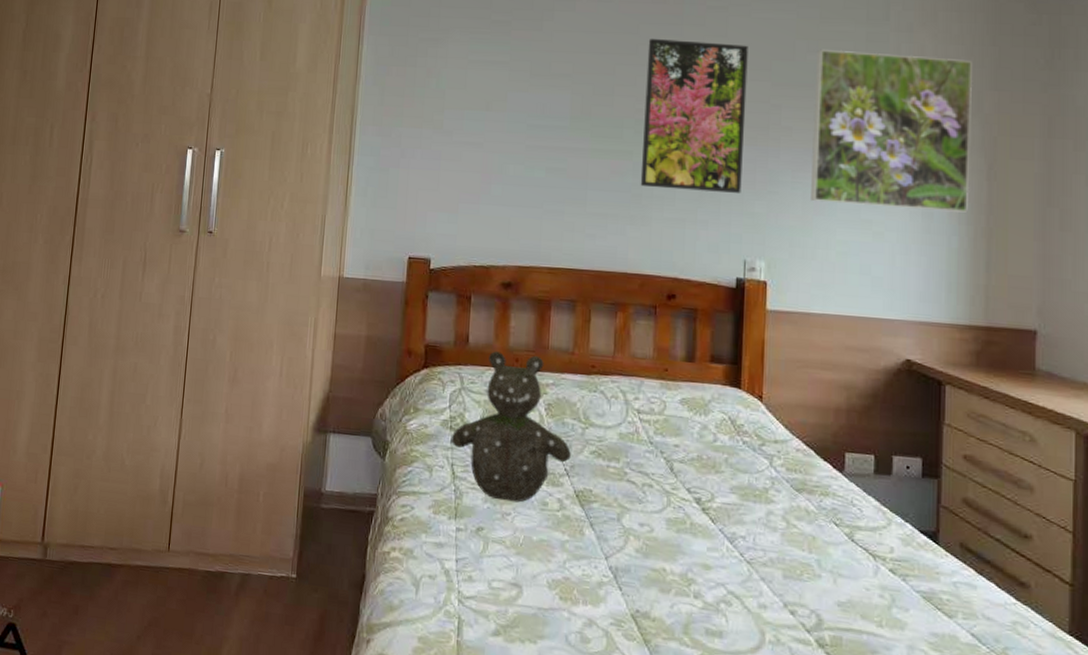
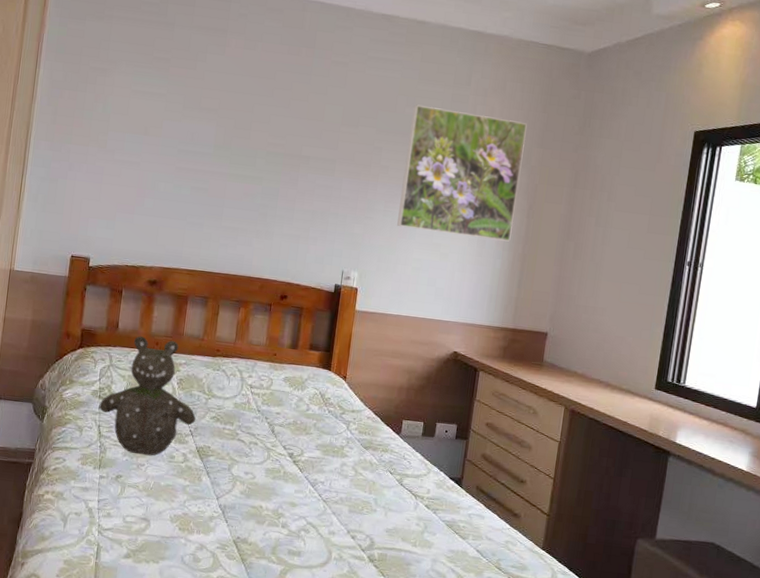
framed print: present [640,38,748,193] -> none [266,84,361,217]

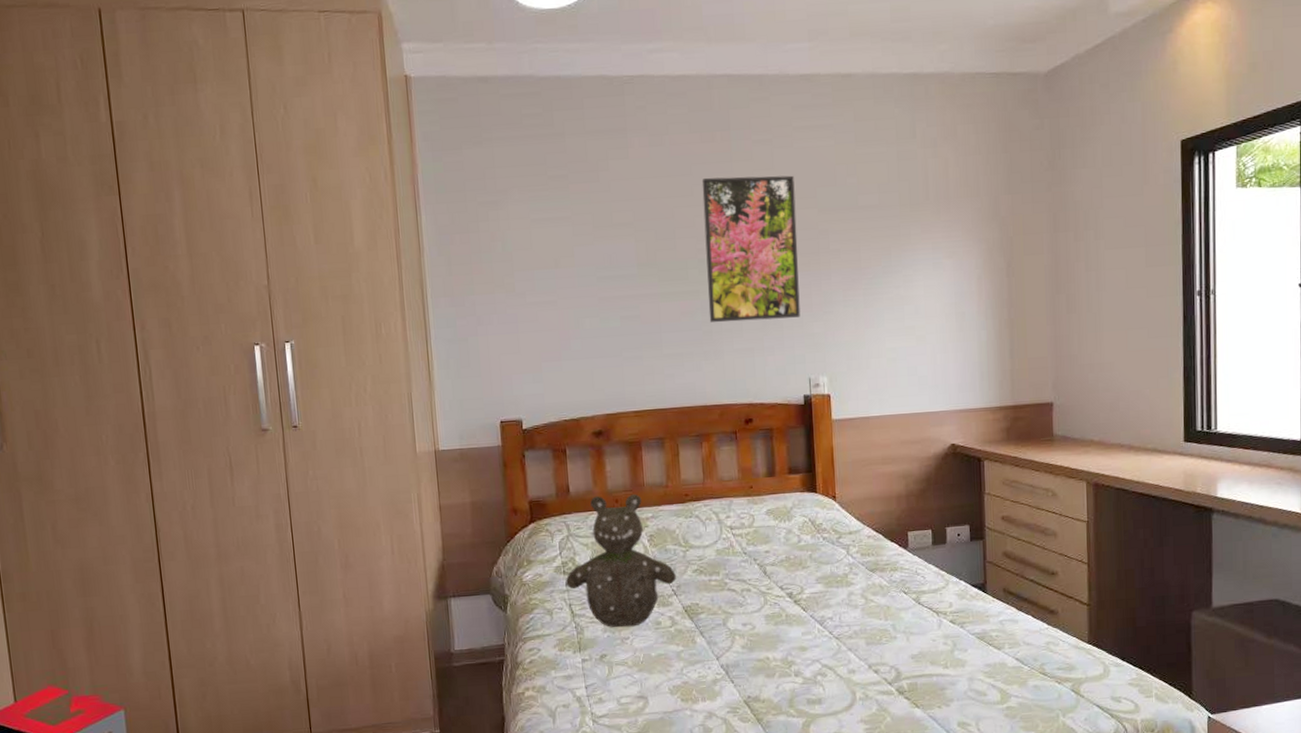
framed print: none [266,84,361,217] -> present [701,175,801,323]
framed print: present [397,104,527,242] -> none [855,168,993,316]

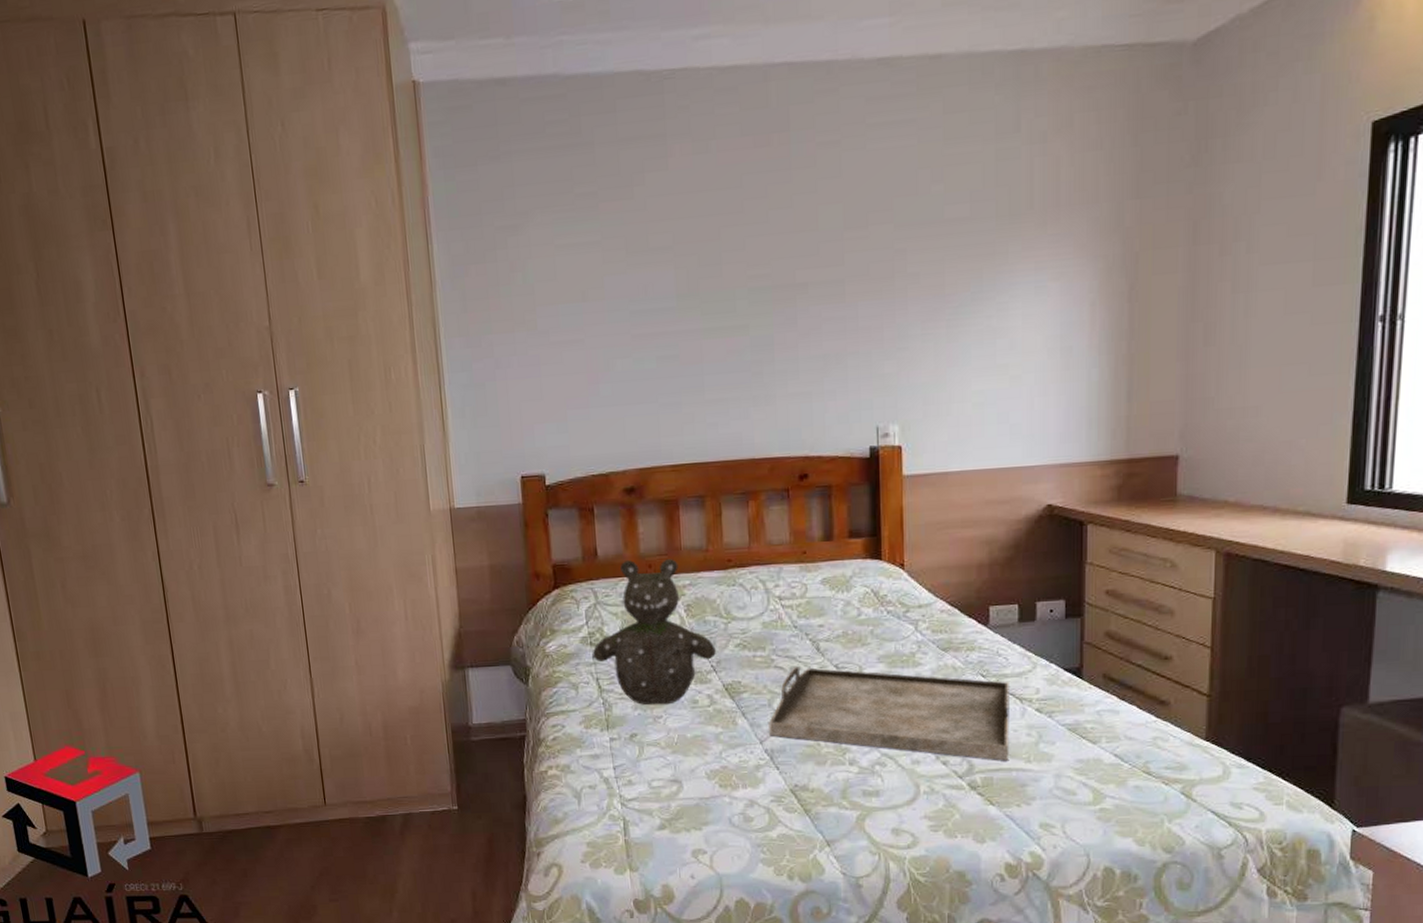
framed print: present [701,175,801,323] -> none [754,183,869,362]
serving tray: none [724,589,930,668] -> present [769,667,1009,761]

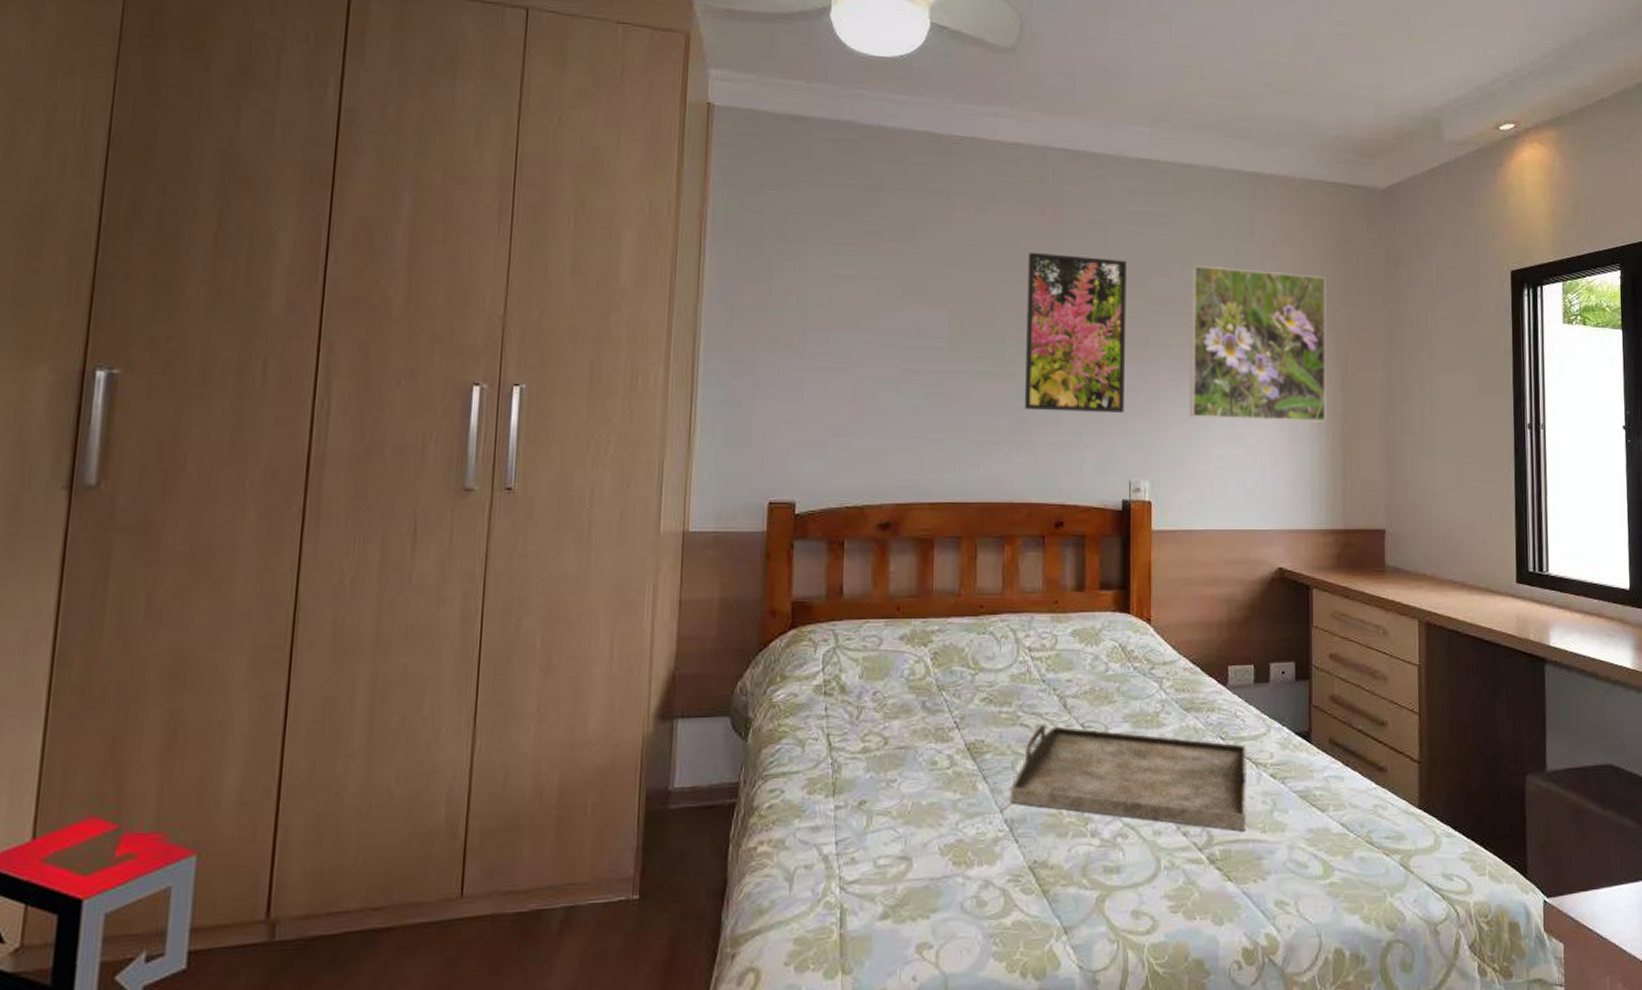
teddy bear: present [592,558,716,706] -> none [825,601,960,767]
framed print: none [754,183,869,362] -> present [1024,252,1127,413]
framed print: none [941,167,1112,353] -> present [1188,265,1327,422]

